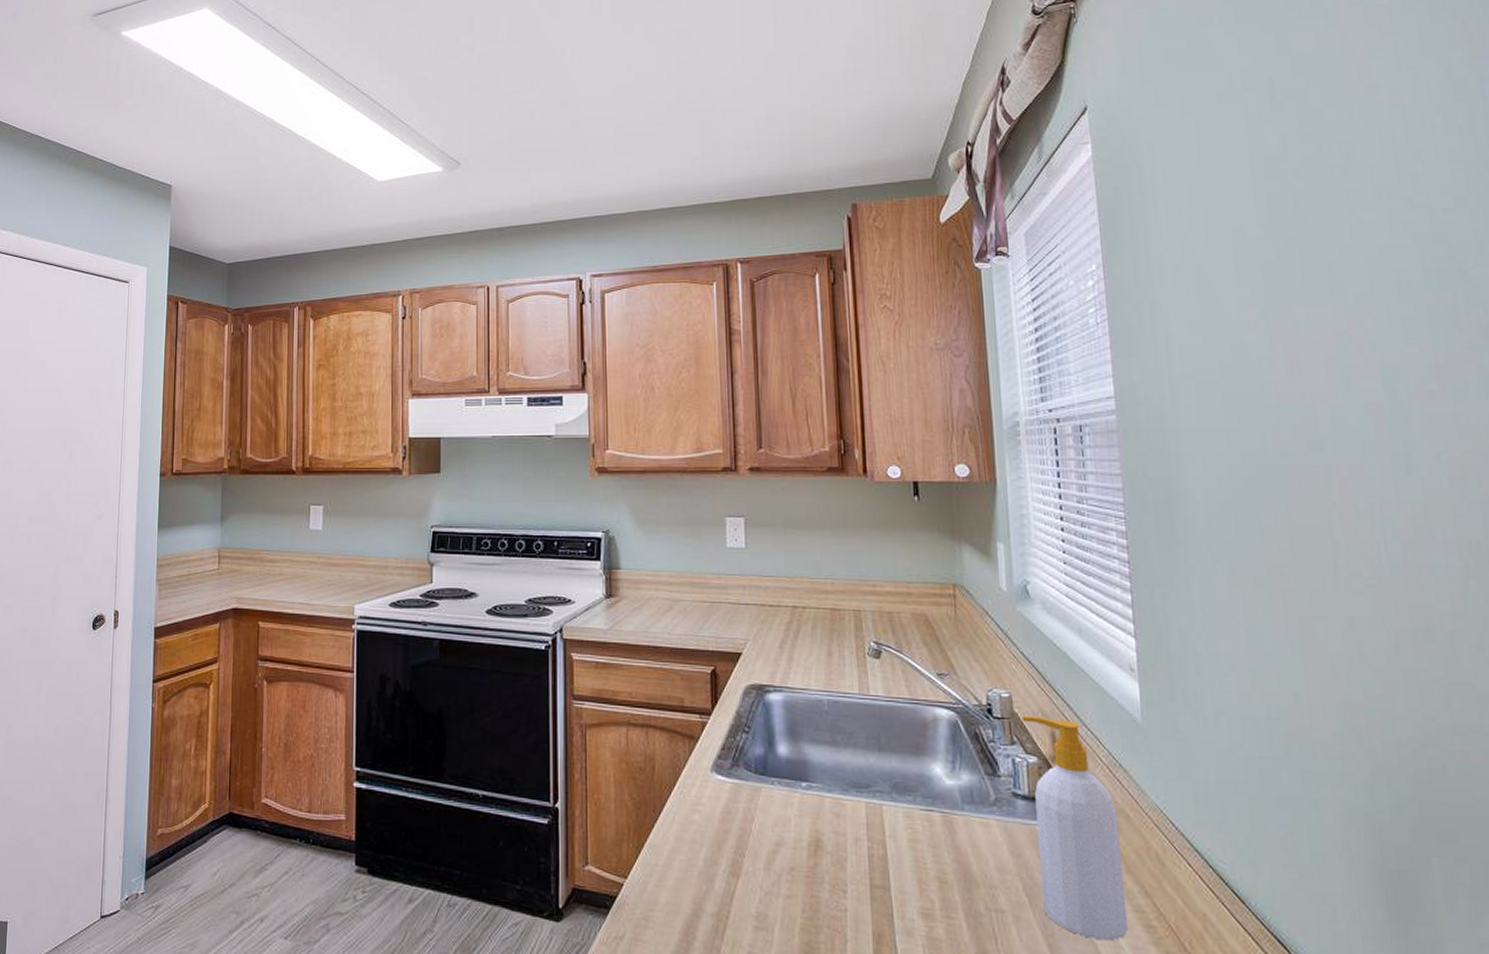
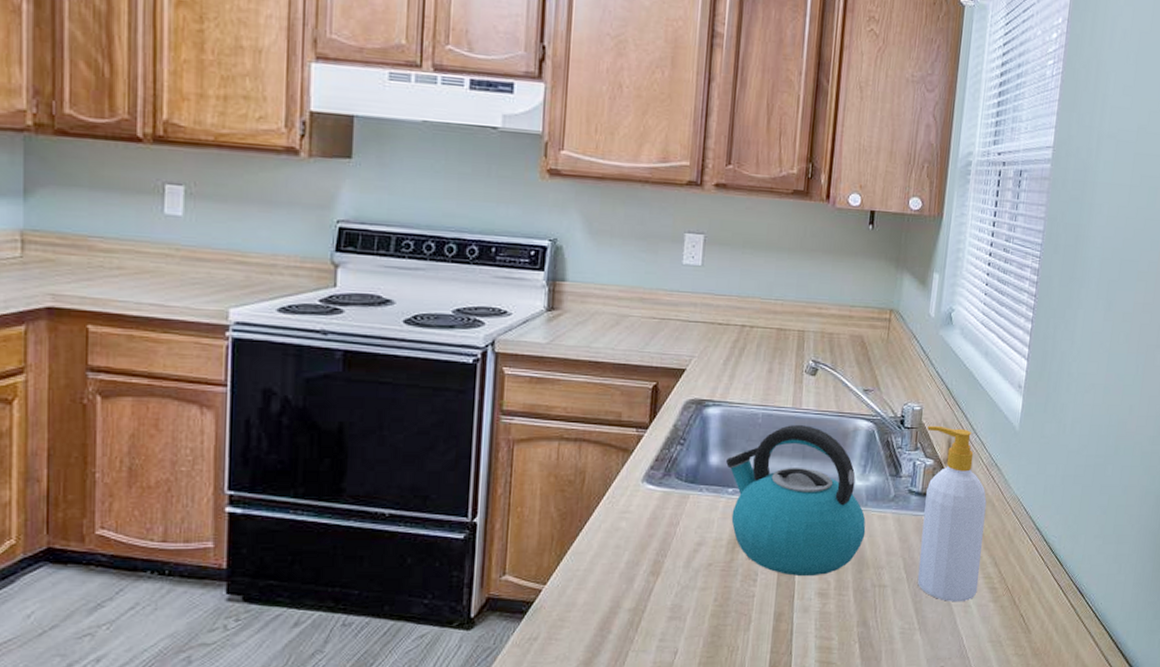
kettle: none [796,713,968,892] -> present [726,425,866,577]

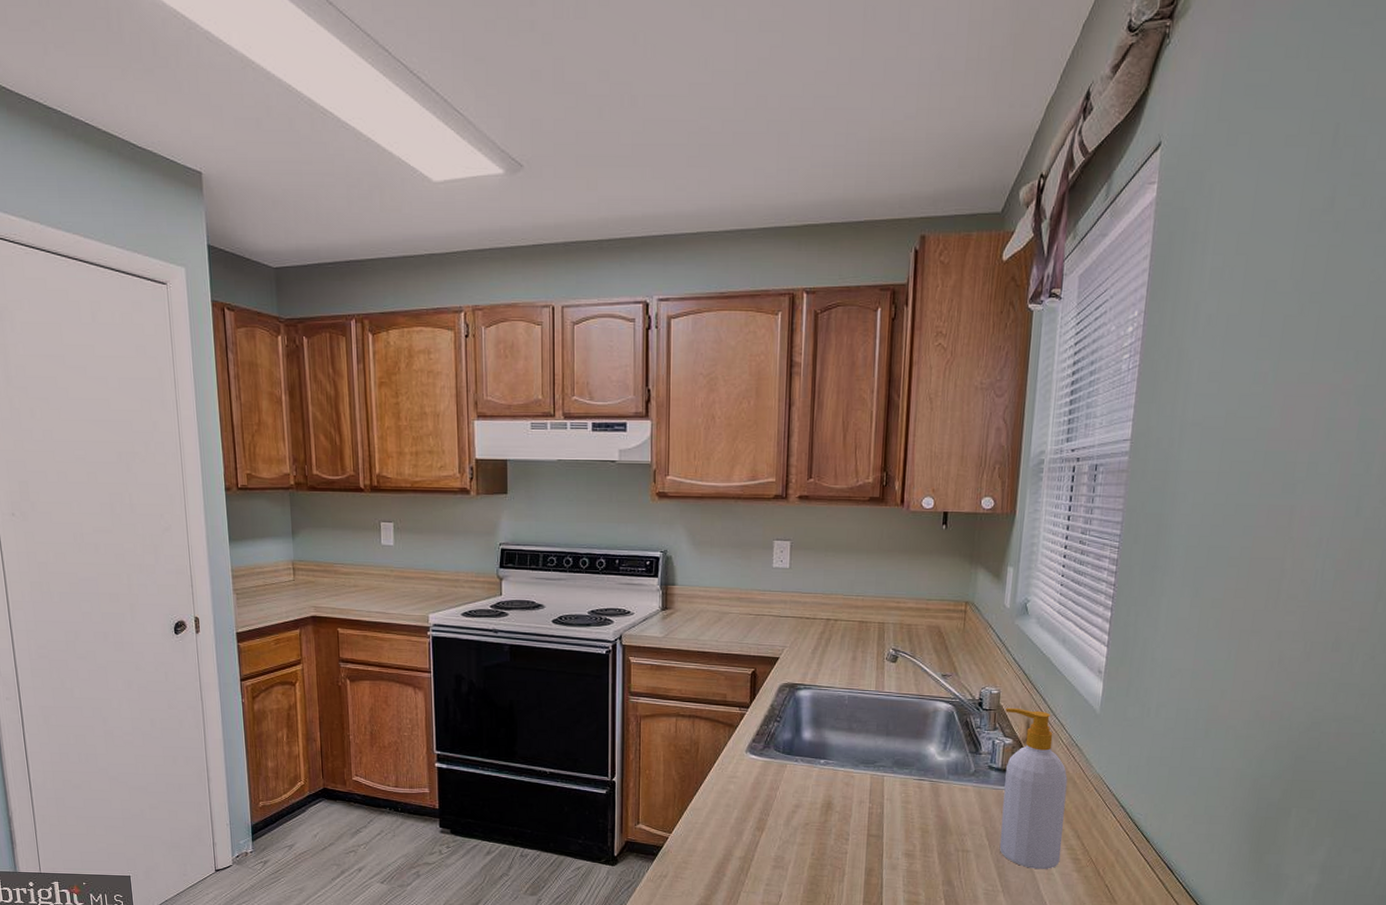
kettle: present [726,425,866,577] -> none [818,706,948,839]

